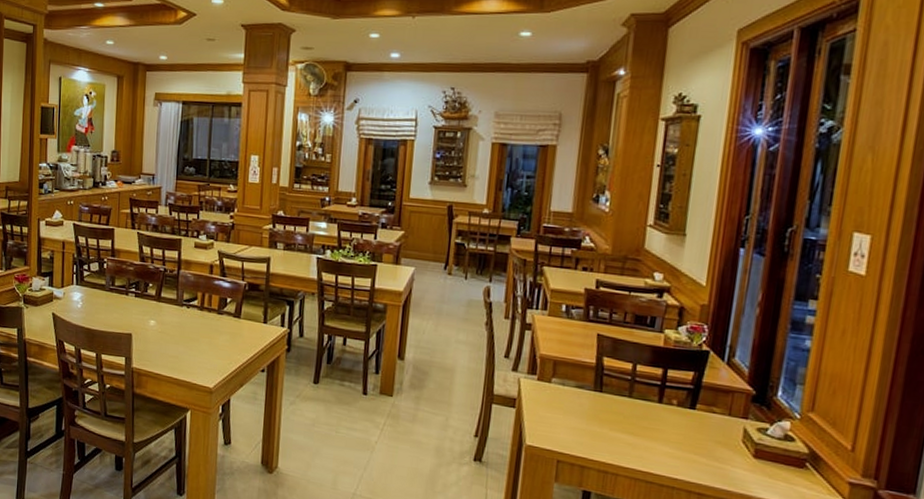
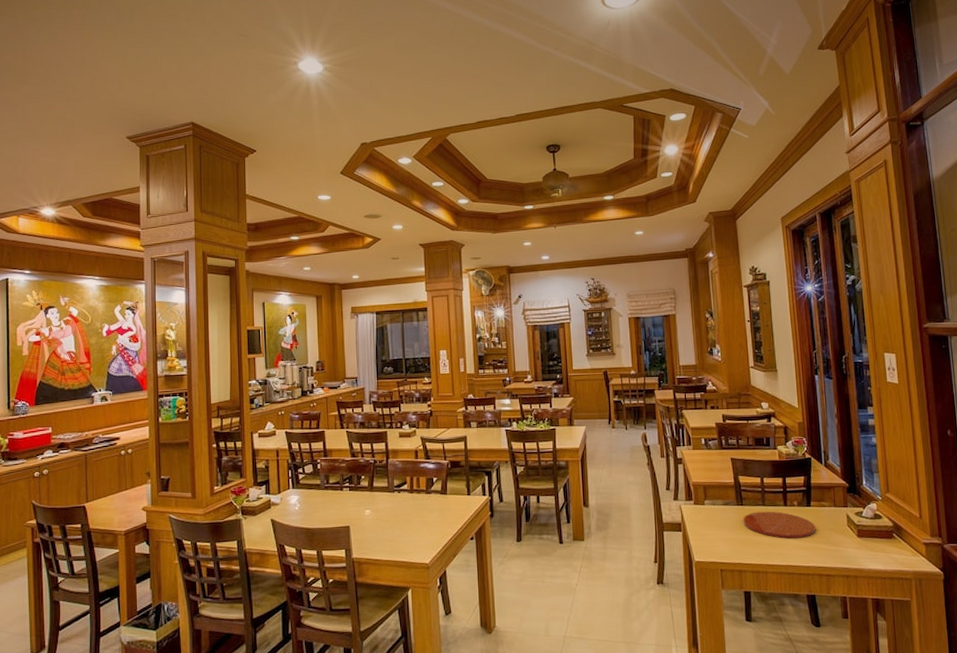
plate: none [598,402,697,445] -> present [743,511,816,539]

